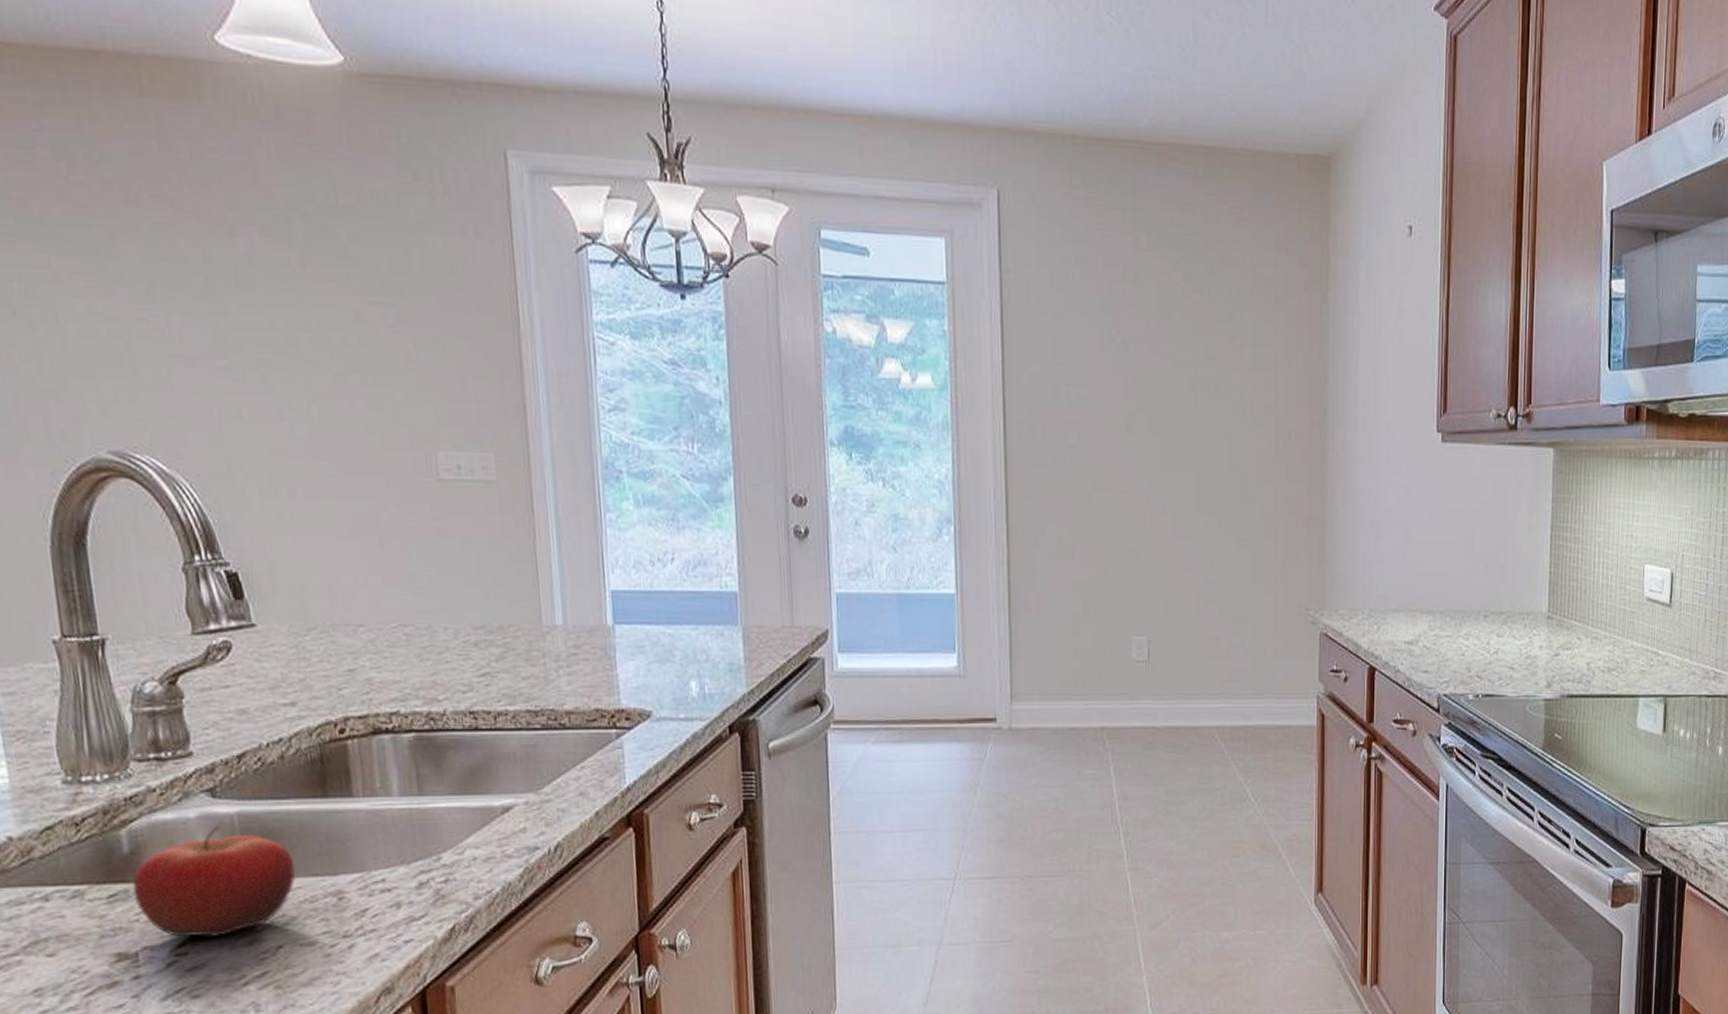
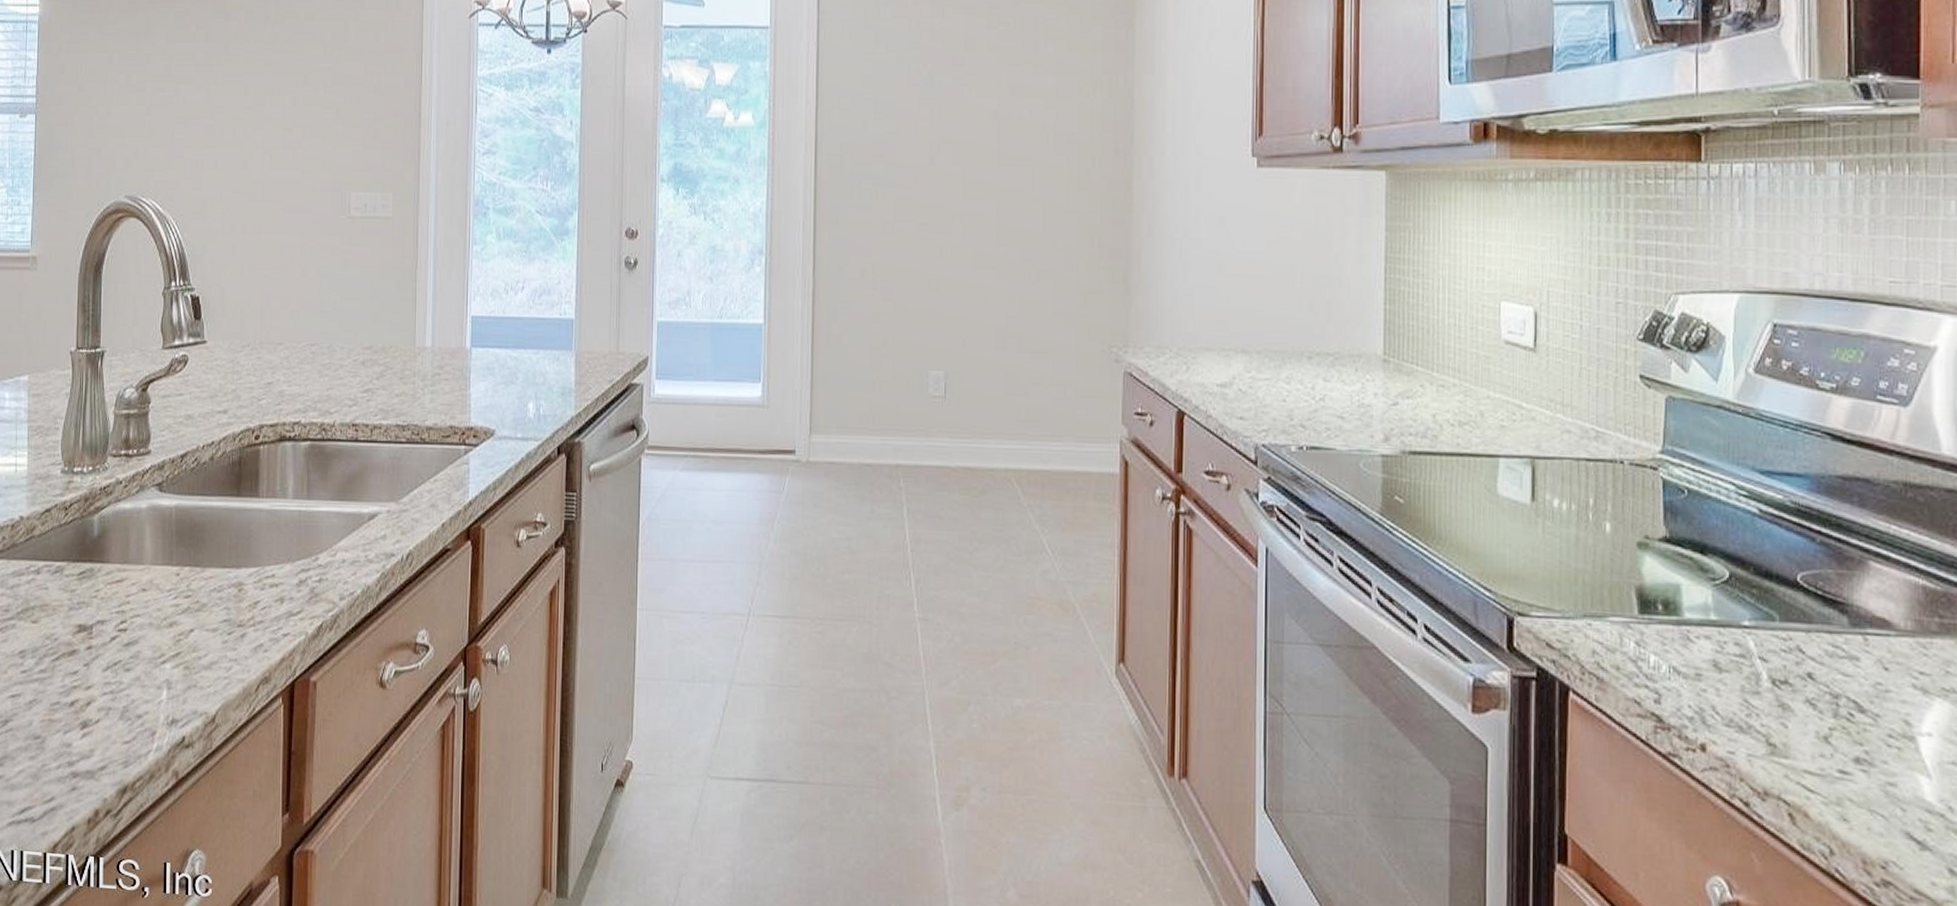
fruit: present [132,825,296,938] -> none [96,516,211,618]

